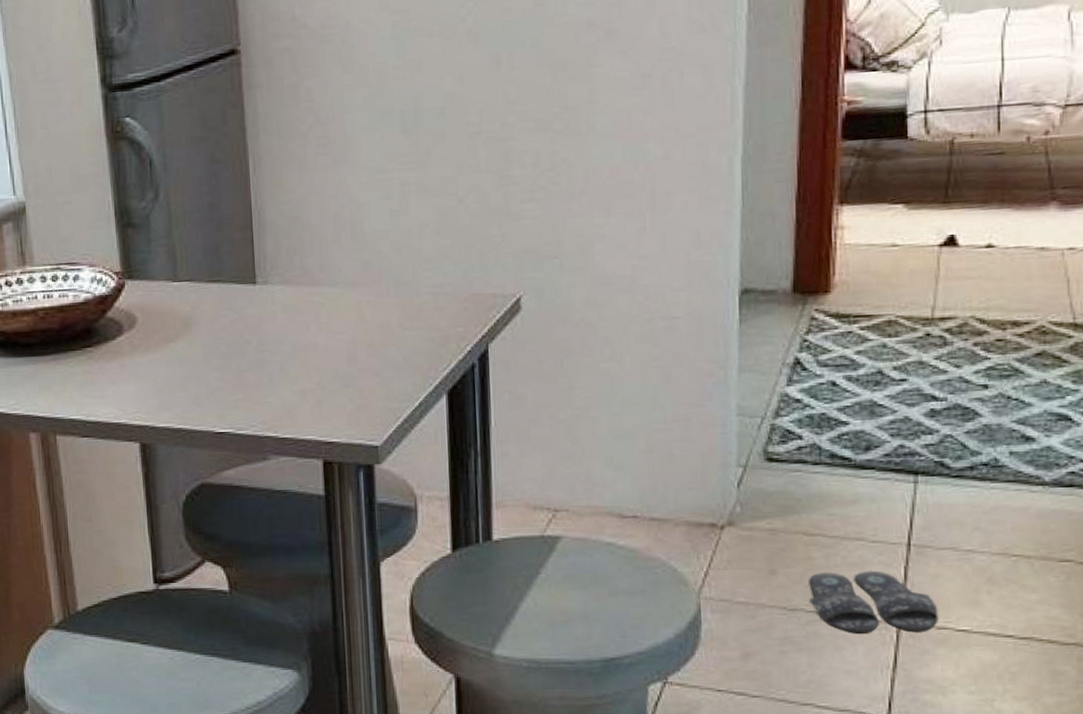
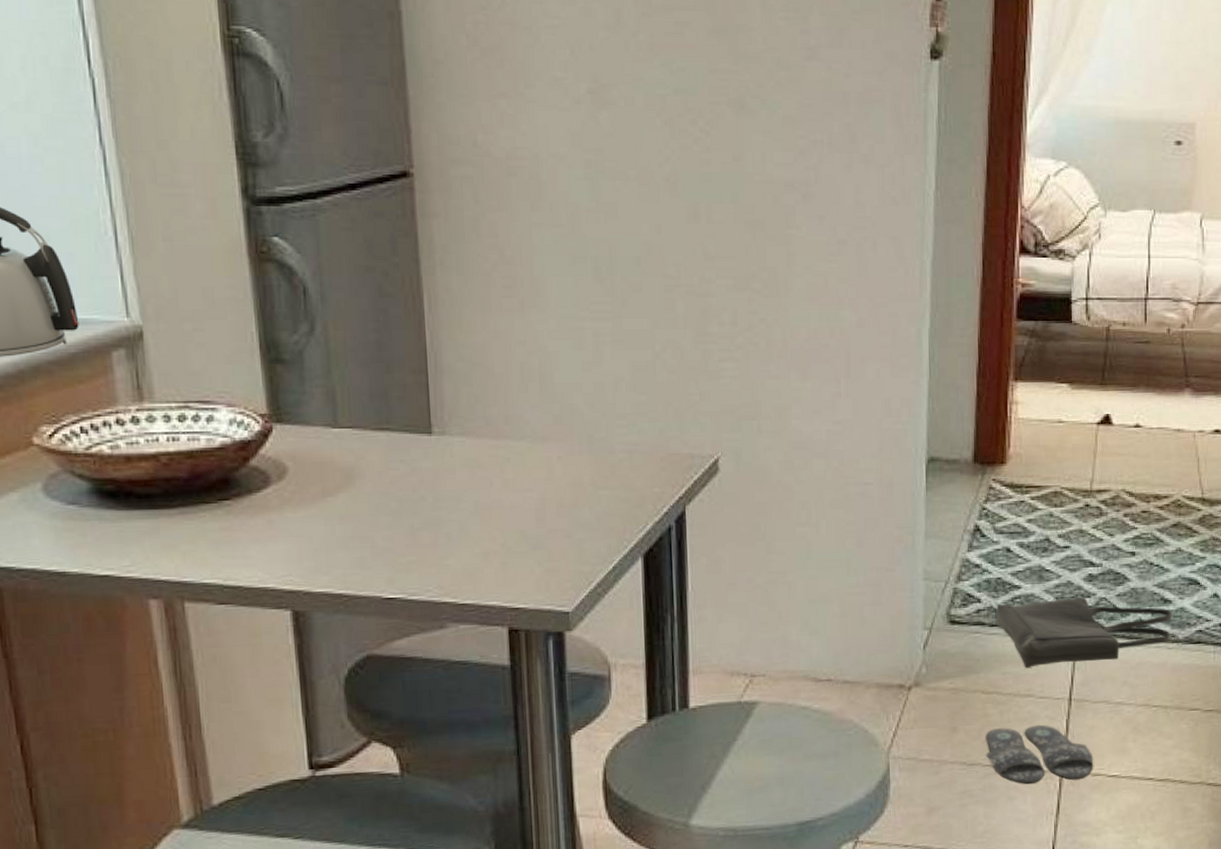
tote bag: none [820,434,1036,509] -> present [996,597,1172,668]

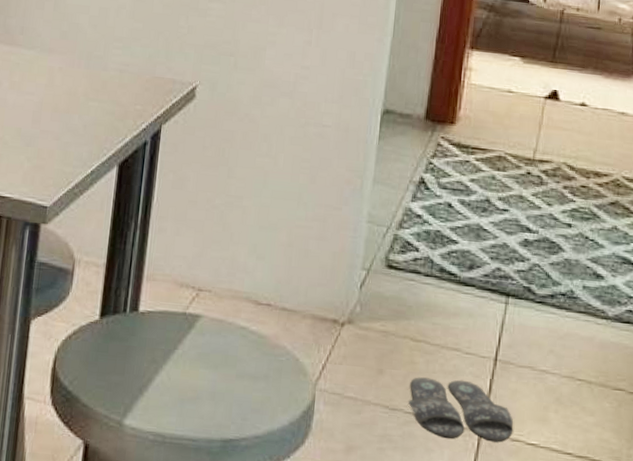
tote bag: present [996,597,1172,668] -> none [431,255,604,328]

